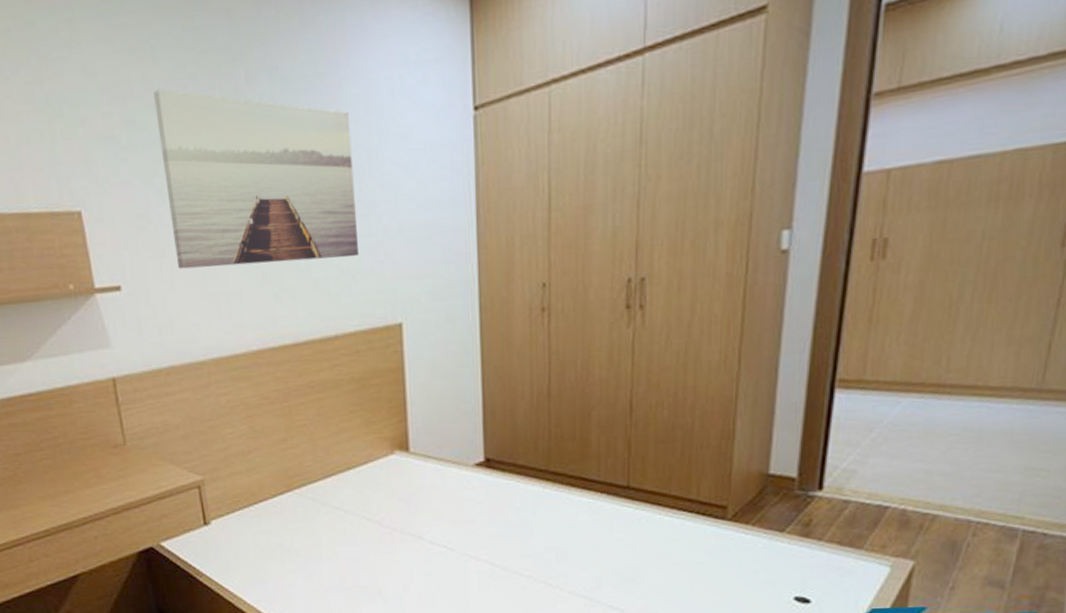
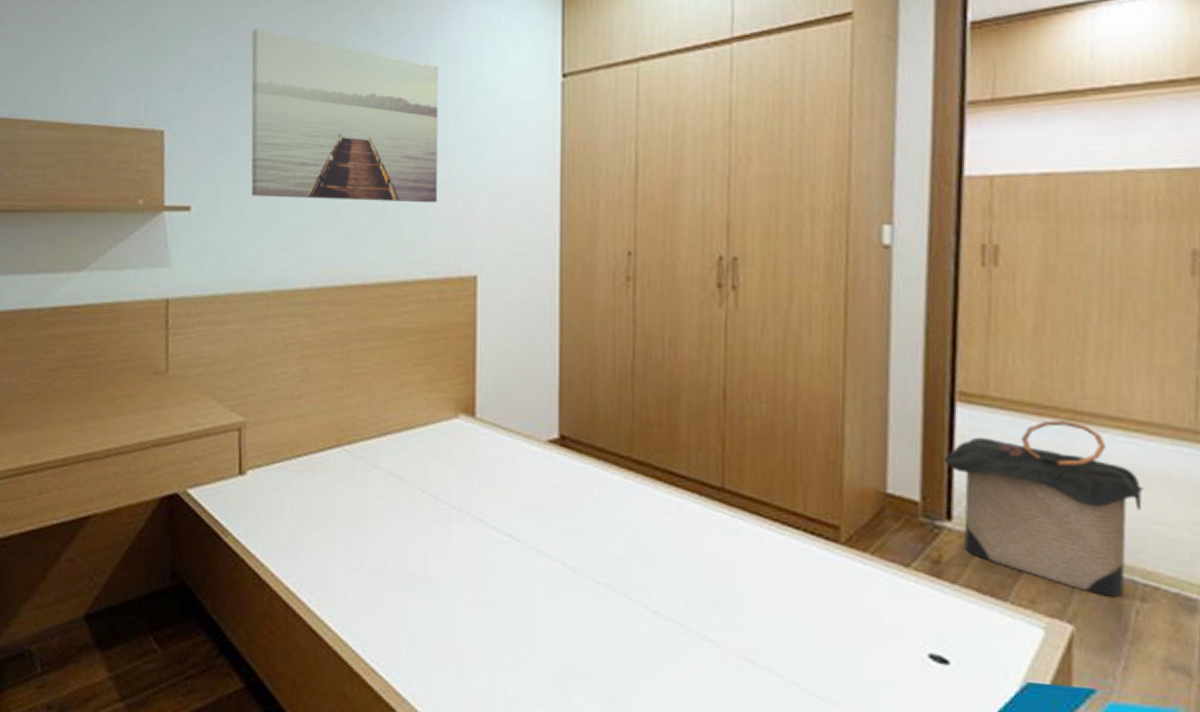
laundry hamper: none [821,394,990,535] -> present [944,420,1145,597]

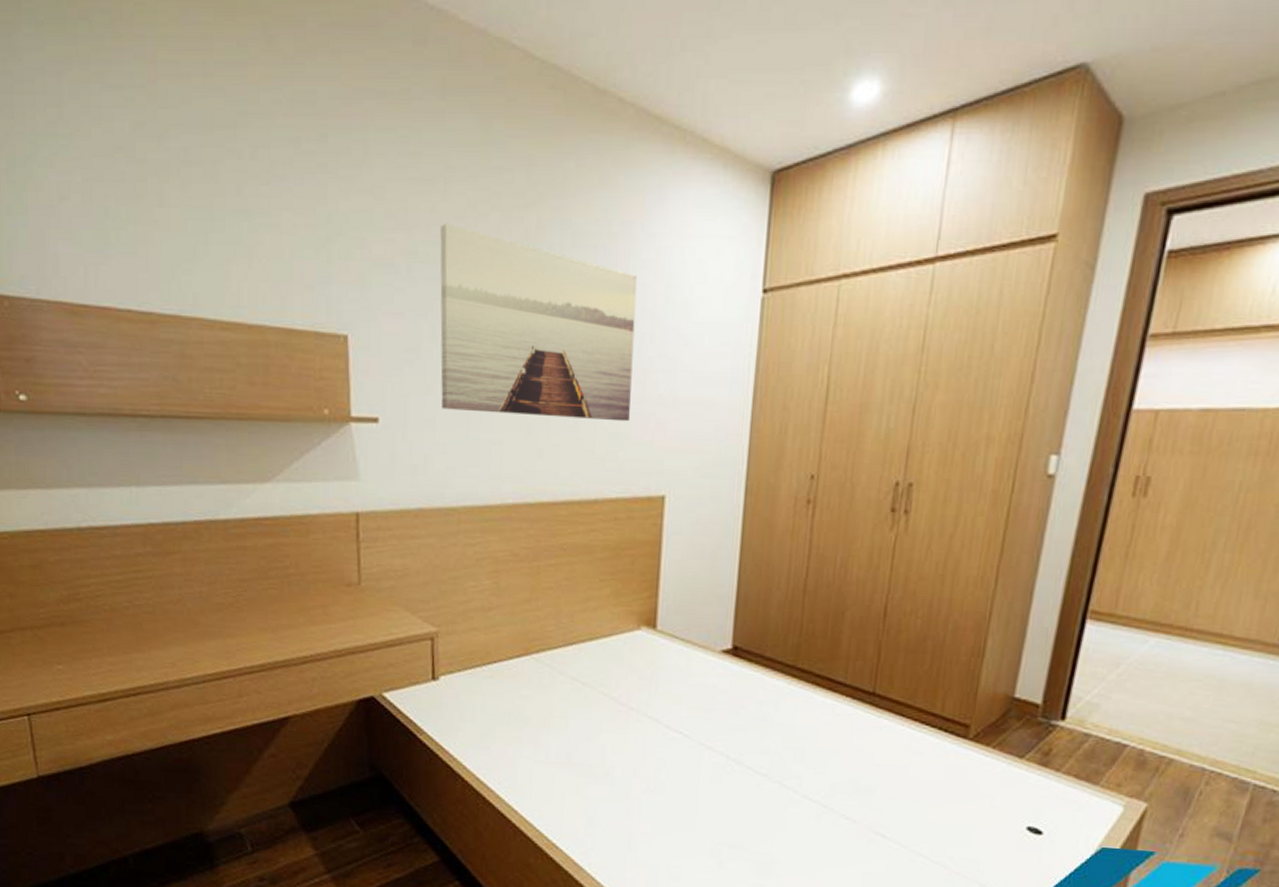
laundry hamper: present [944,420,1145,597] -> none [1068,636,1230,781]

